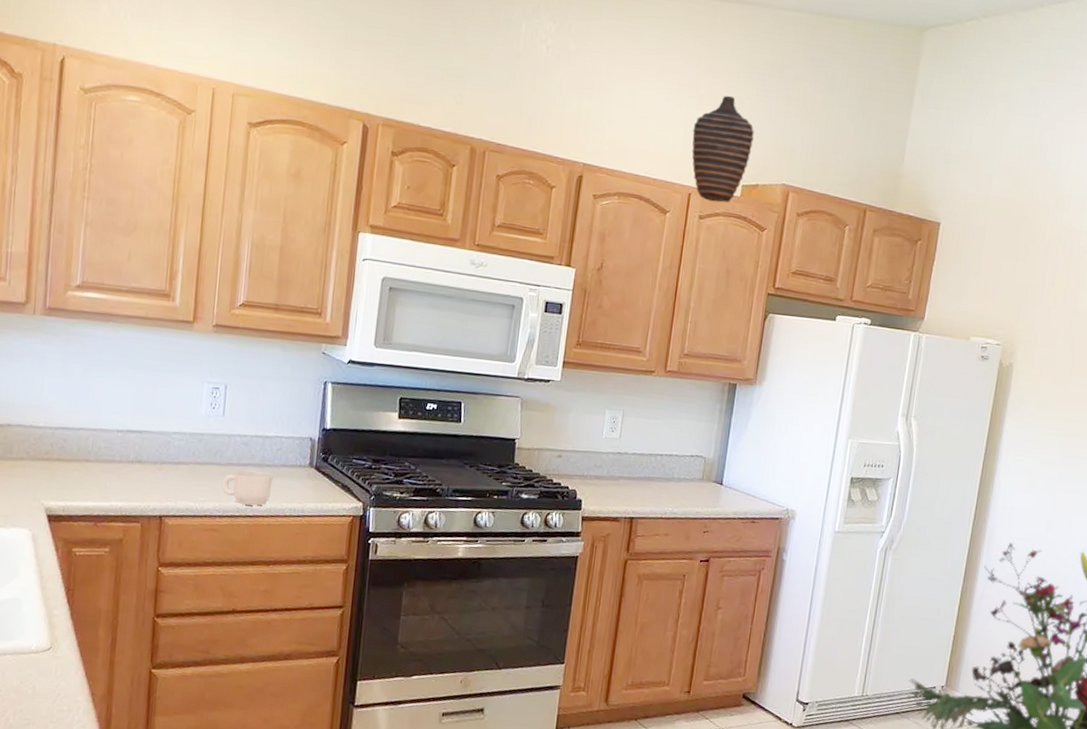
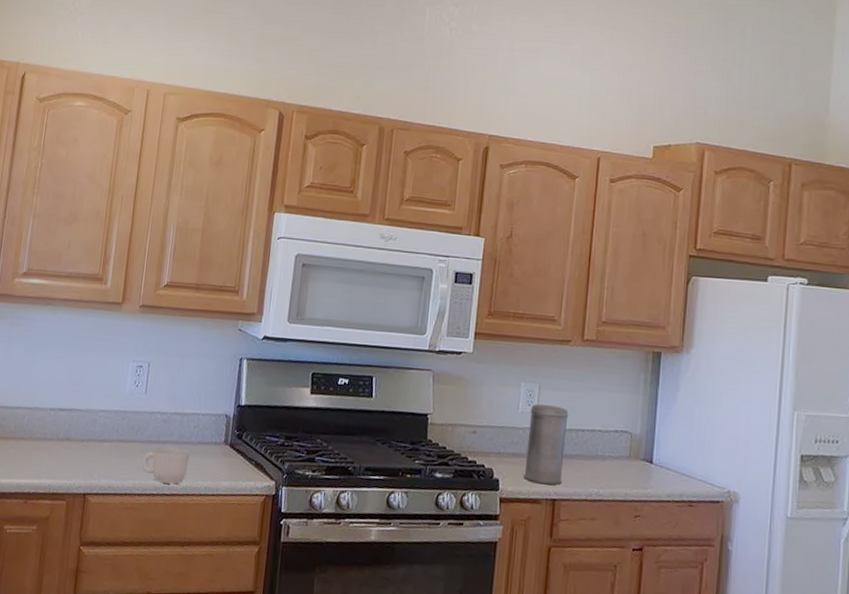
canister: none [605,430,649,505] -> present [524,404,569,486]
decorative vase: present [692,95,754,203] -> none [598,60,663,165]

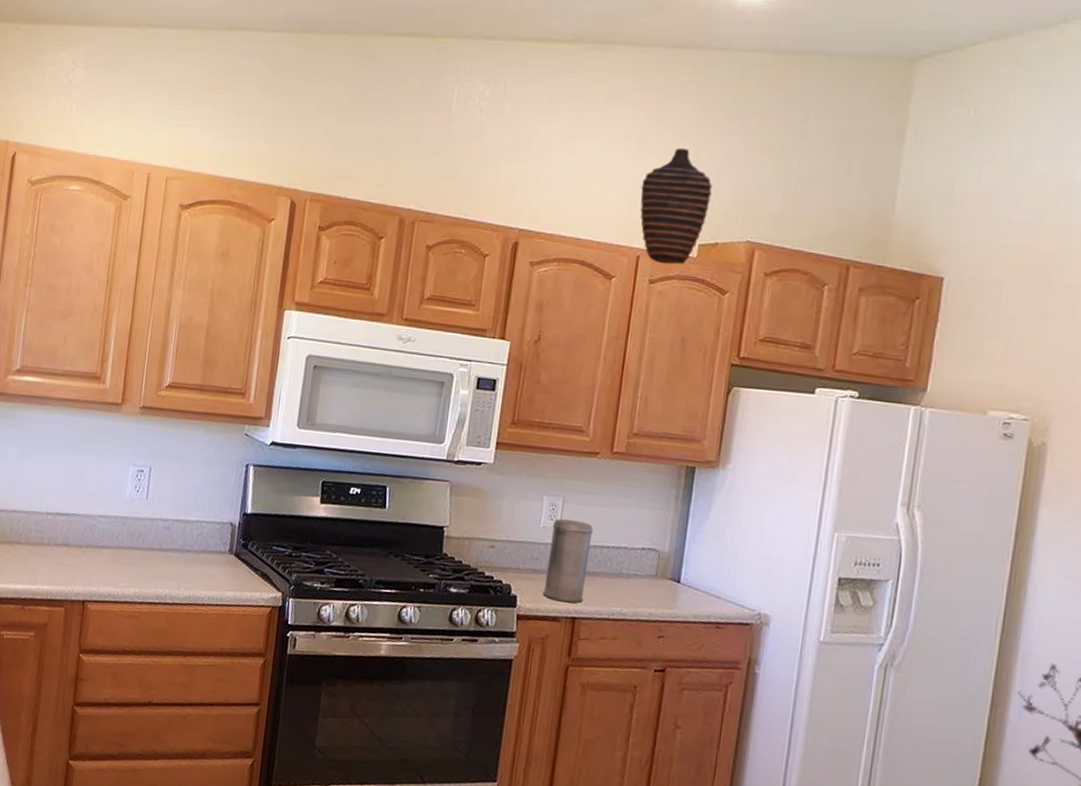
mug: present [142,447,190,485] -> none [143,555,193,594]
decorative vase: none [598,60,663,165] -> present [640,147,712,265]

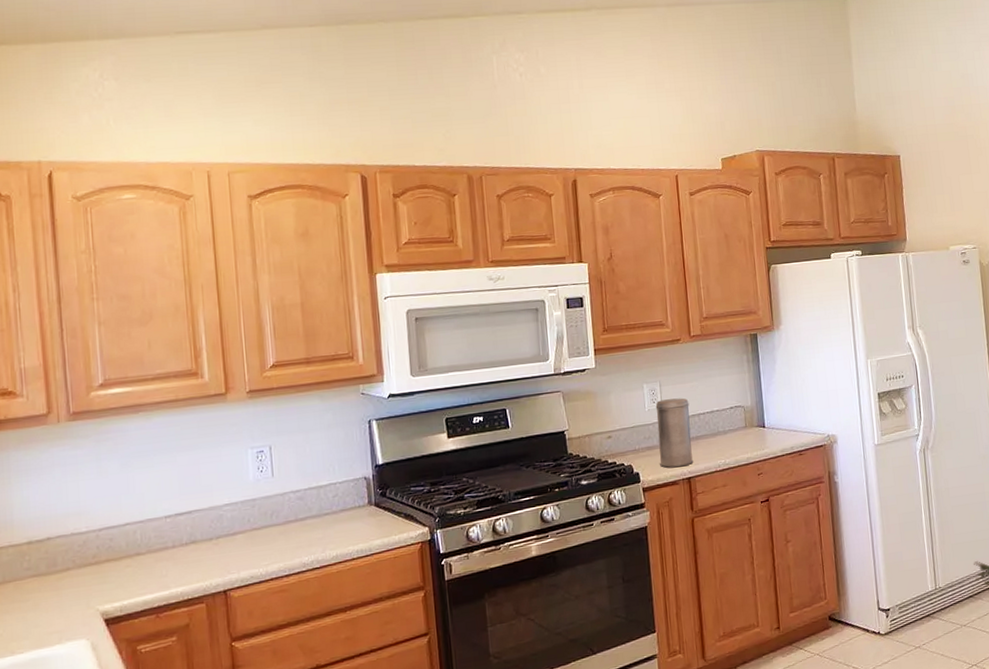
decorative vase: present [640,147,712,265] -> none [667,84,723,179]

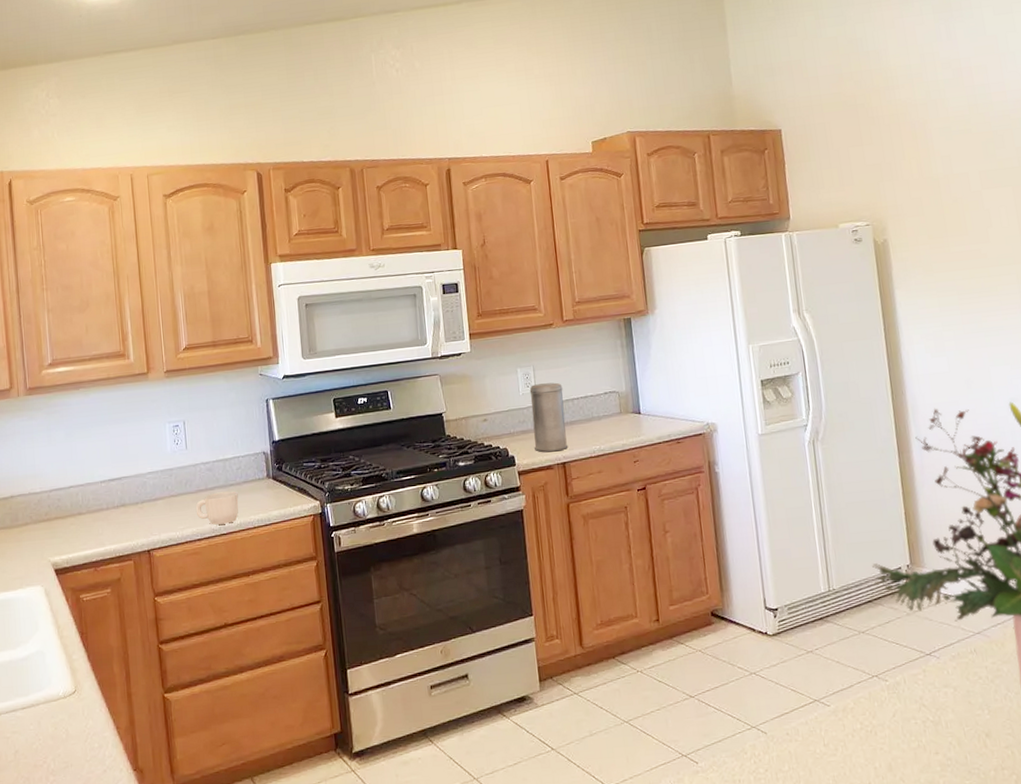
mug: none [283,520,335,559] -> present [195,491,239,525]

